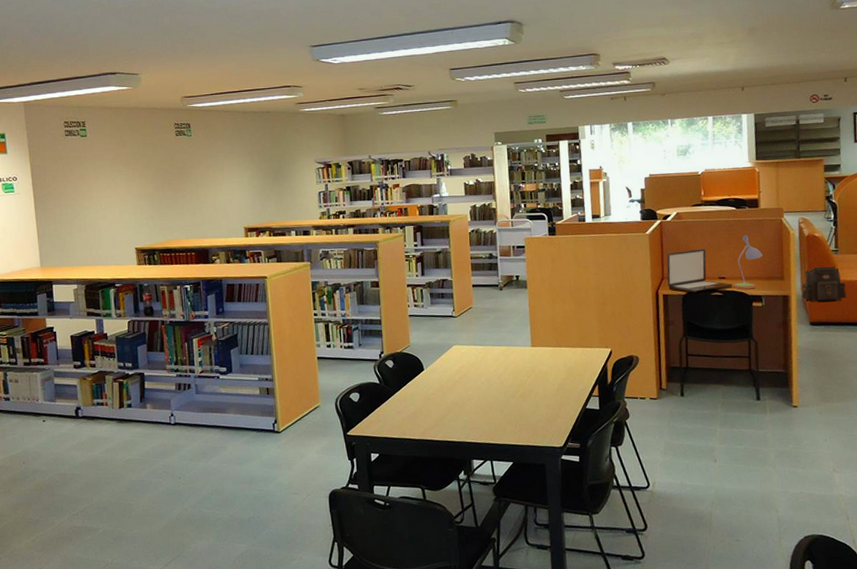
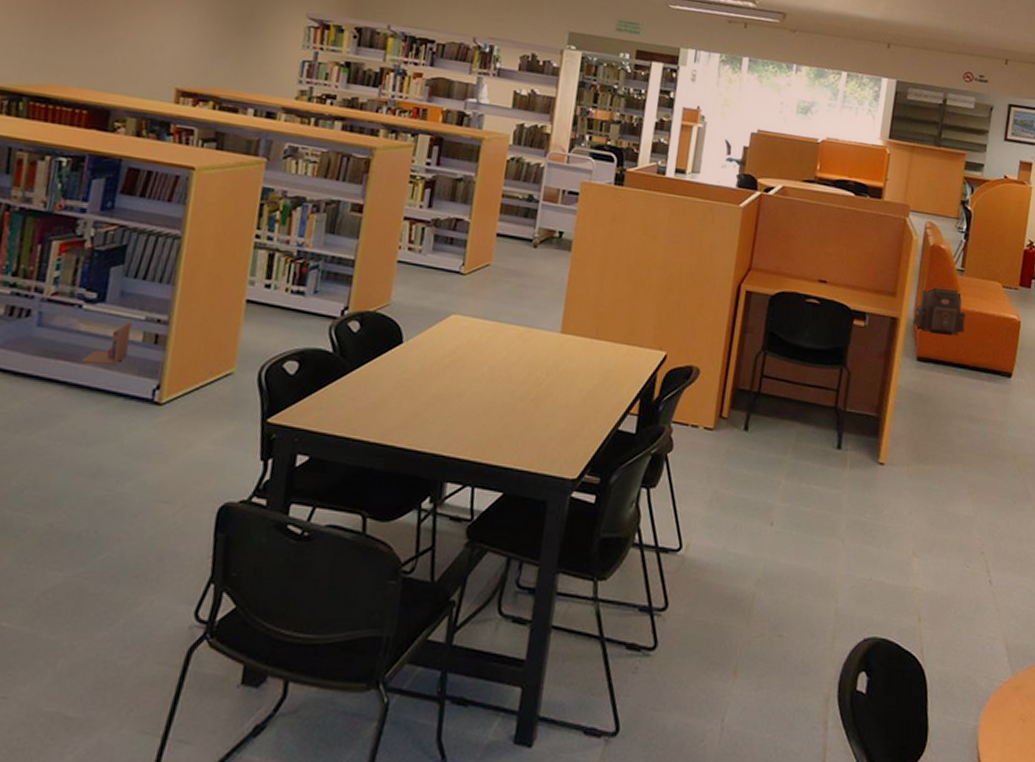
bookend: none [227,382,252,413] -> present [82,320,132,365]
laptop: present [667,249,733,294] -> none [754,237,834,298]
desk lamp: present [734,235,762,290] -> none [835,230,876,302]

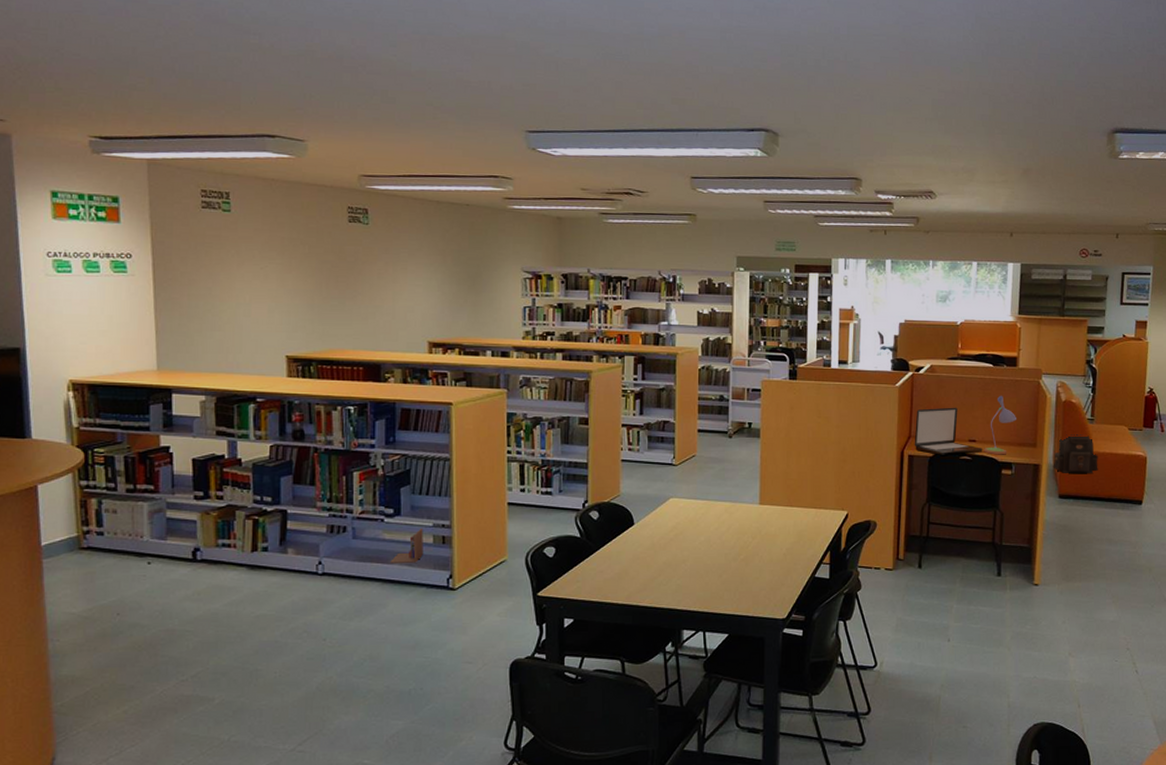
laptop: none [754,237,834,298] -> present [914,407,983,456]
desk lamp: none [835,230,876,302] -> present [984,395,1016,455]

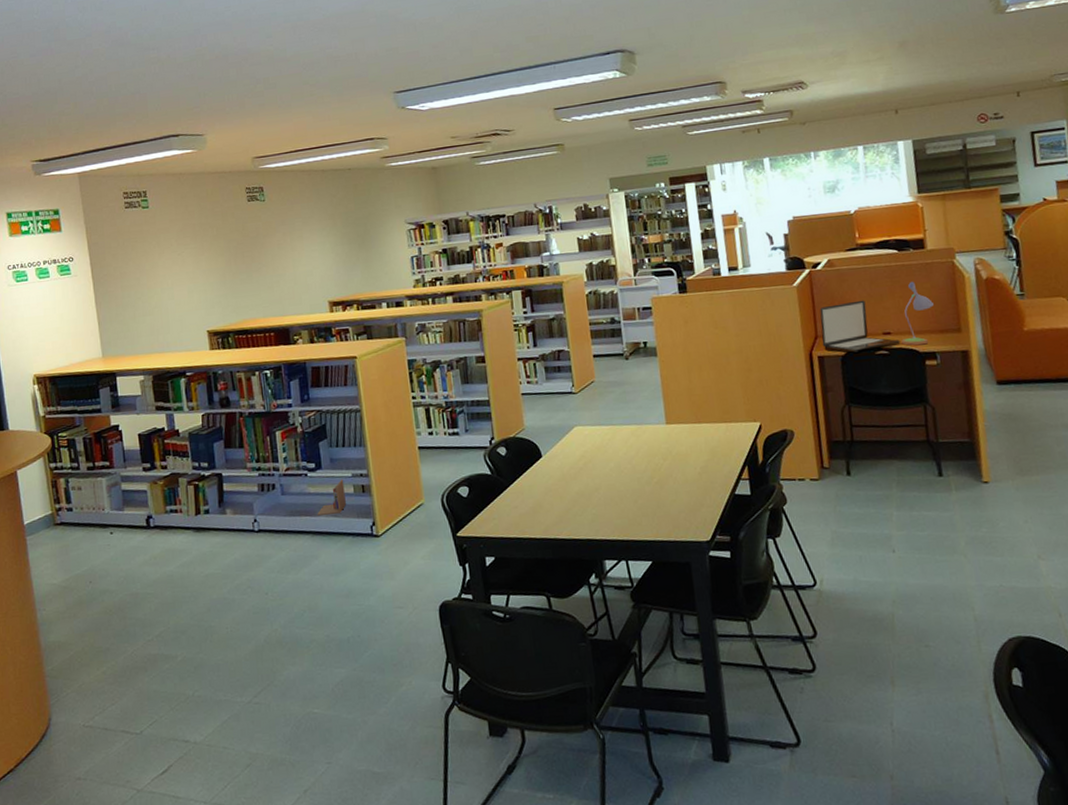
backpack: present [1053,434,1098,473] -> none [983,312,1039,357]

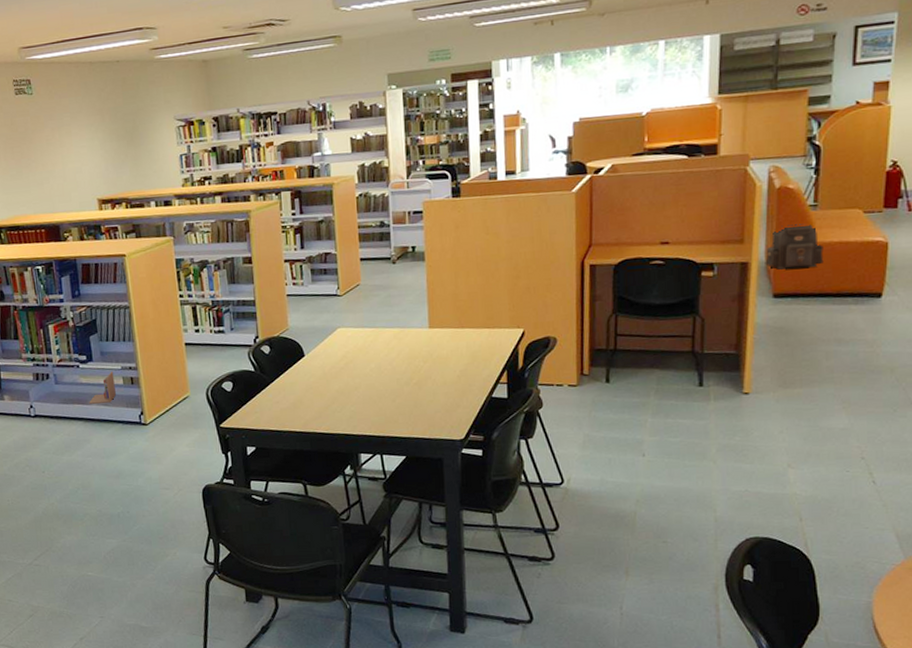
laptop: present [819,300,901,354] -> none [595,208,678,263]
desk lamp: present [901,281,934,346] -> none [679,189,718,256]
backpack: none [983,312,1039,357] -> present [765,223,824,270]

